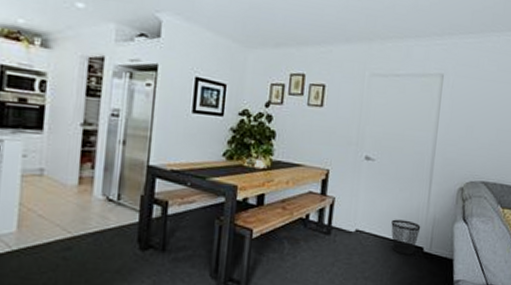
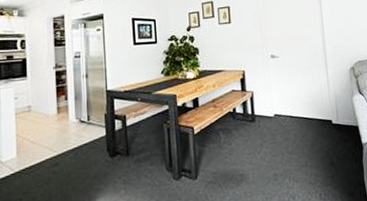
wastebasket: present [391,219,421,255] -> none [302,100,326,129]

